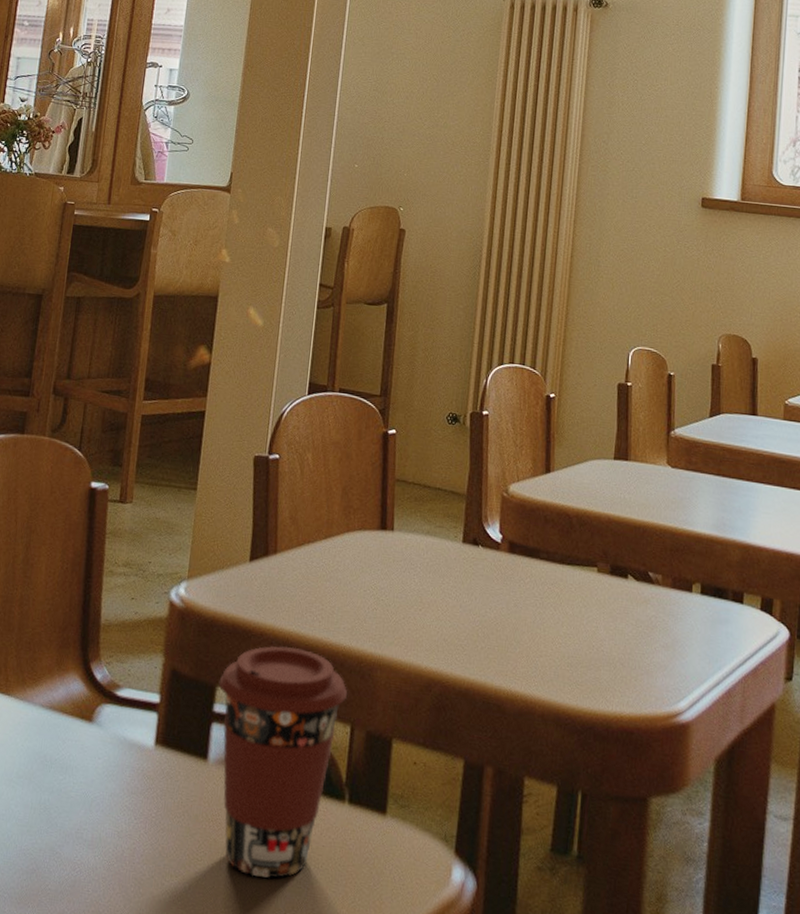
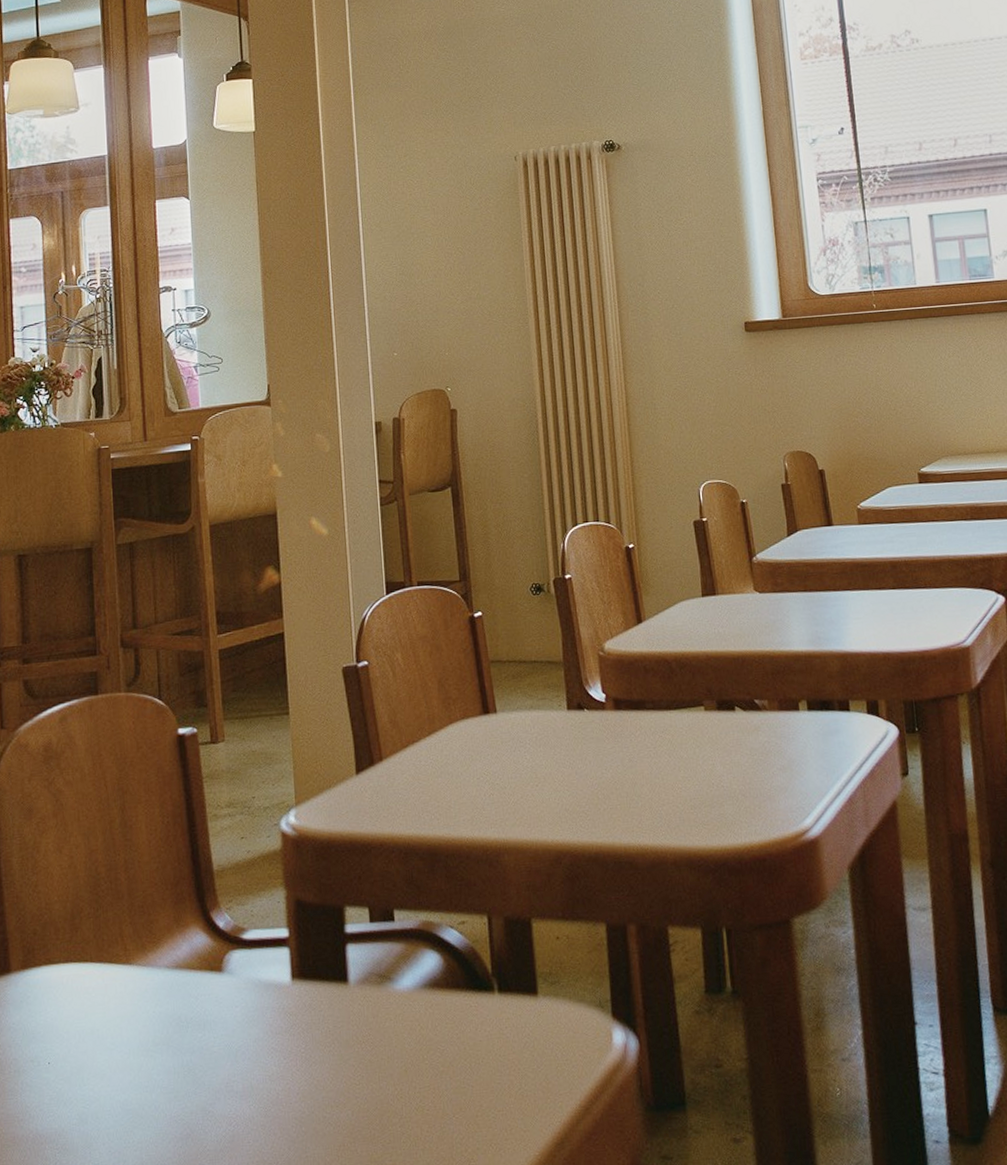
coffee cup: present [218,646,347,879] -> none [346,850,478,1088]

